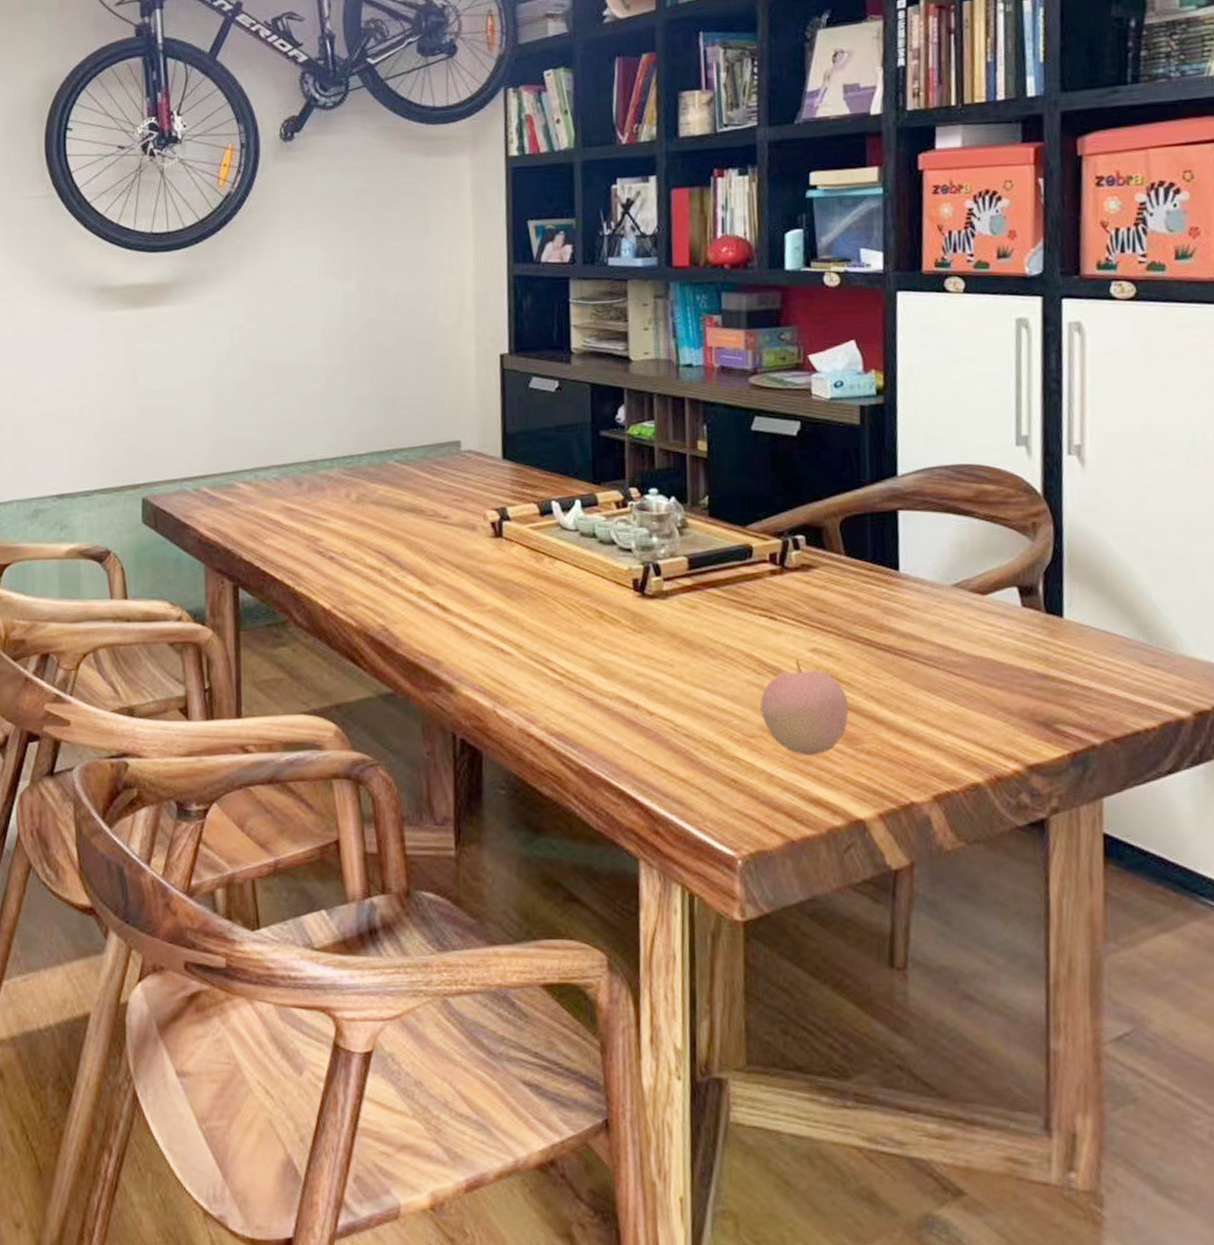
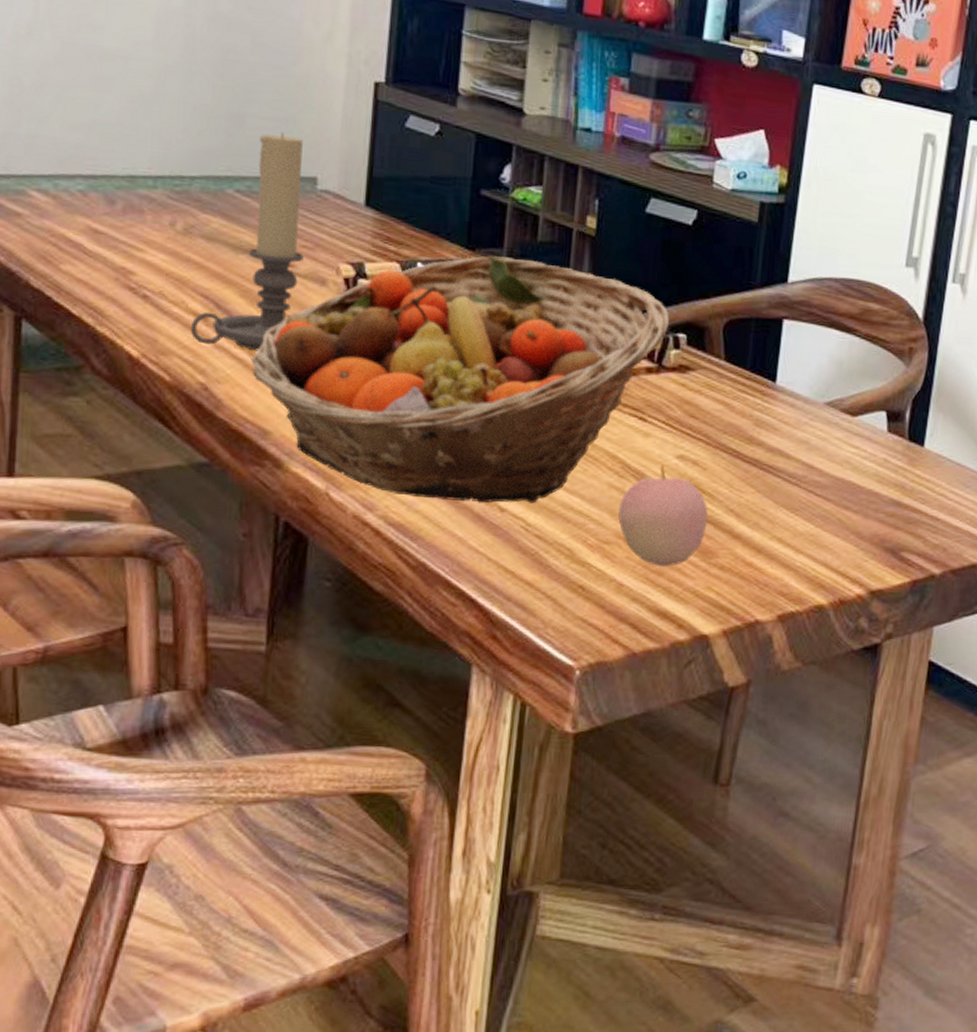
candle holder: none [369,407,456,593] -> present [190,132,304,351]
fruit basket: none [420,486,788,709] -> present [251,255,670,504]

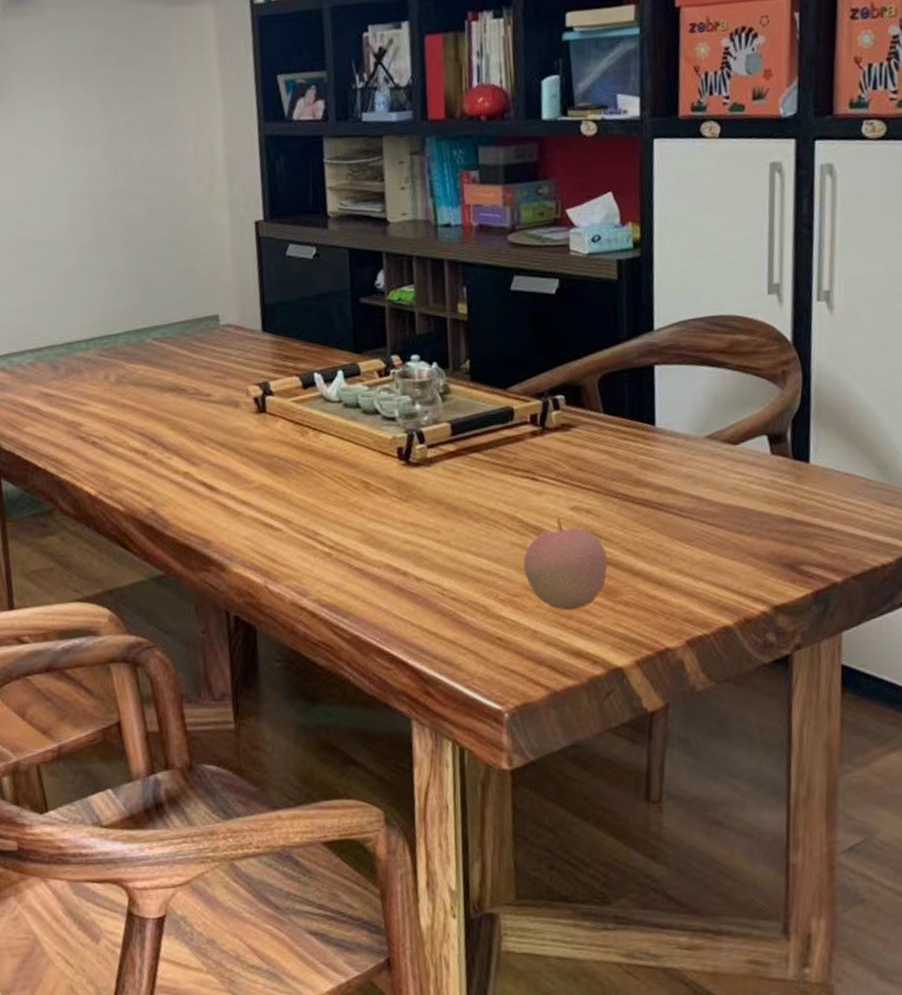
candle holder: present [190,132,304,351] -> none [133,281,218,475]
fruit basket: present [251,255,670,504] -> none [186,352,548,579]

